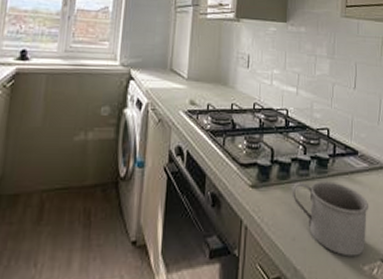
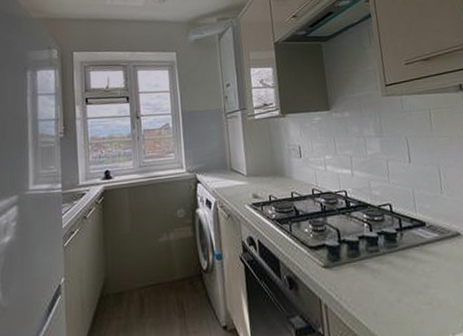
mug: present [291,182,369,257] -> none [364,255,452,327]

